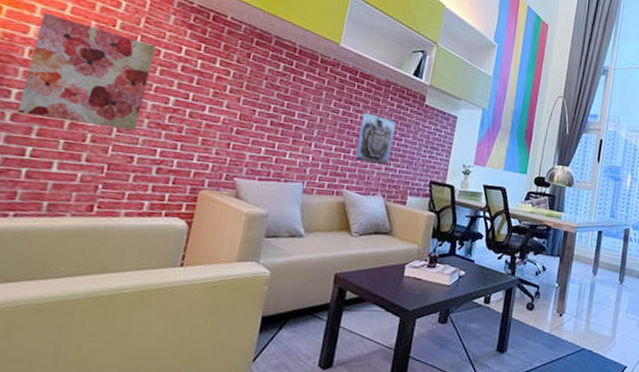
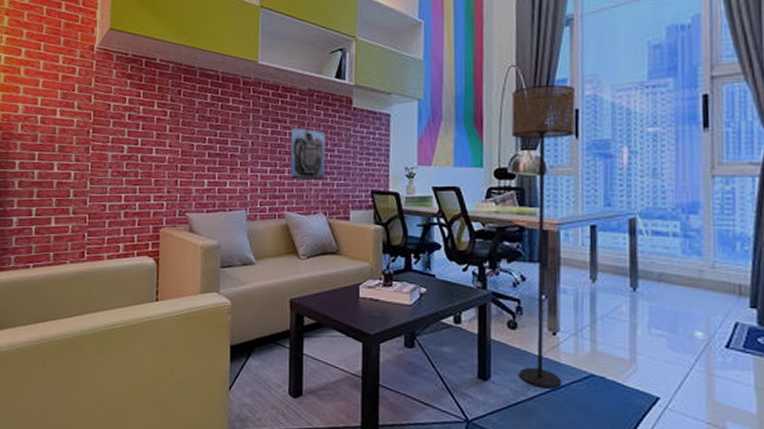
wall art: present [17,12,155,131] -> none [22,91,106,182]
floor lamp: none [529,115,602,360] -> present [511,84,576,389]

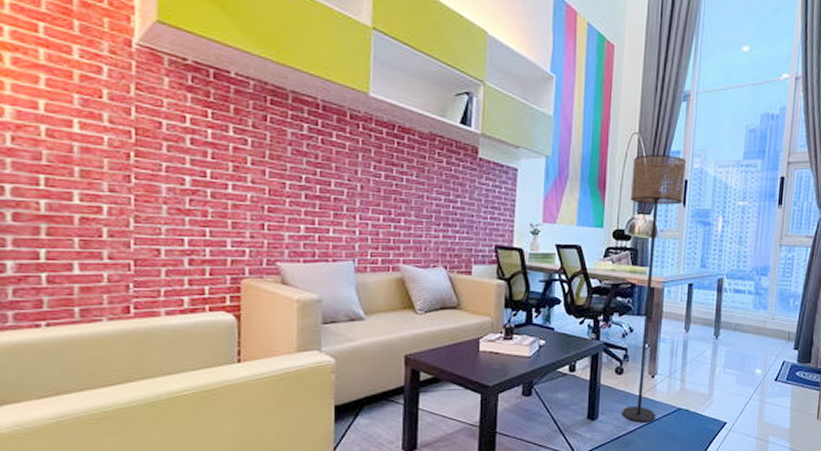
wall sculpture: present [290,127,326,181] -> none [407,173,447,232]

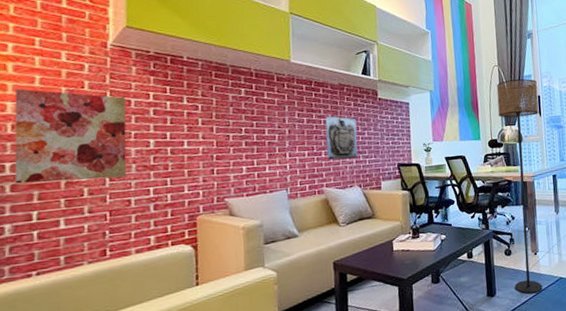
wall art: none [14,88,156,219] -> present [14,88,127,184]
wall sculpture: none [407,173,447,232] -> present [325,116,358,160]

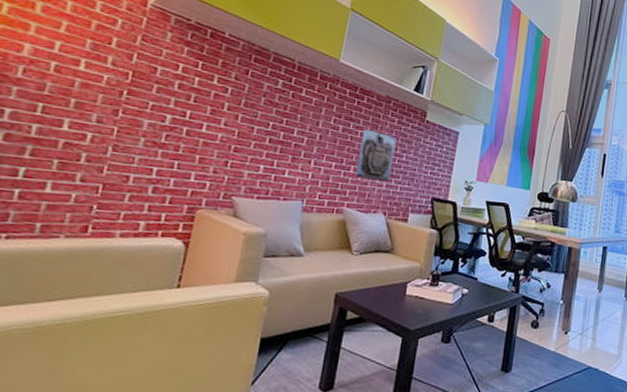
wall art: present [14,88,127,184] -> none [10,30,152,150]
floor lamp: present [496,79,543,294] -> none [534,129,605,379]

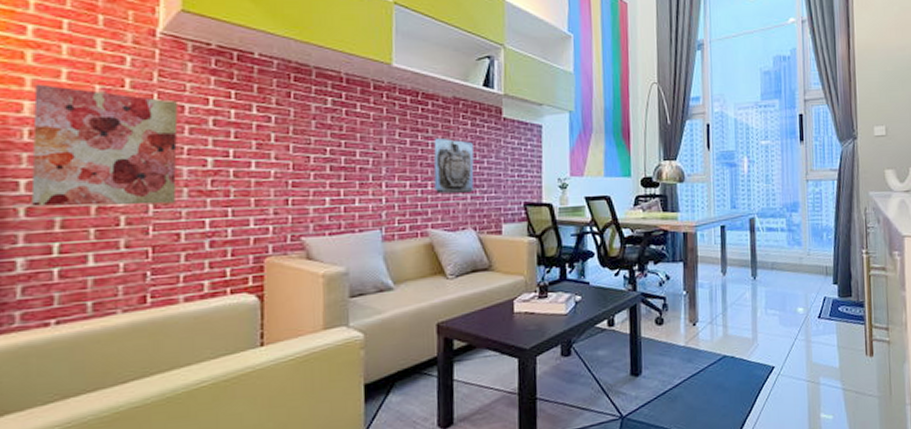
wall art: none [10,30,152,150] -> present [31,84,178,207]

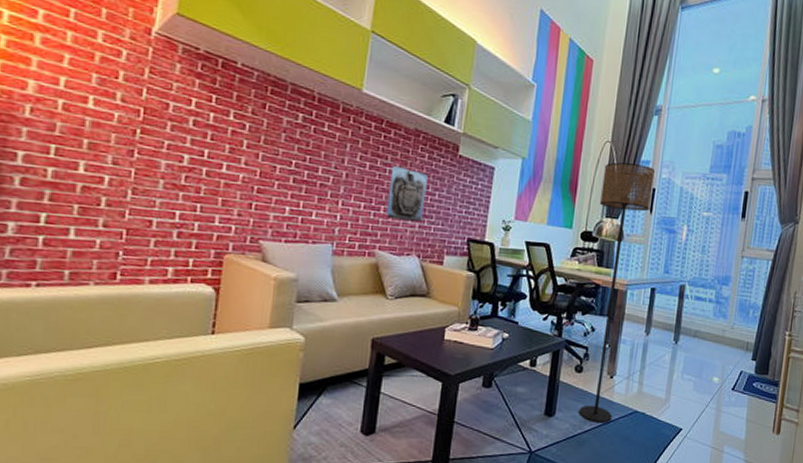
wall art: present [31,84,178,207] -> none [26,65,163,193]
floor lamp: none [654,102,707,375] -> present [578,162,655,423]

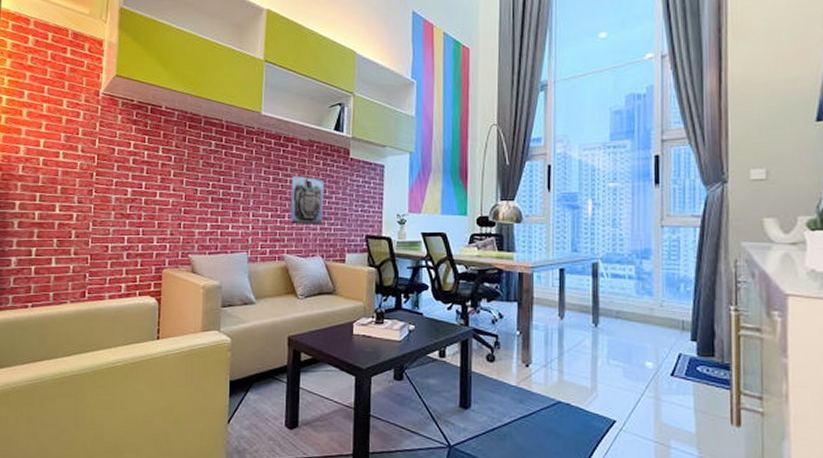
floor lamp: present [578,162,655,423] -> none [492,143,548,415]

